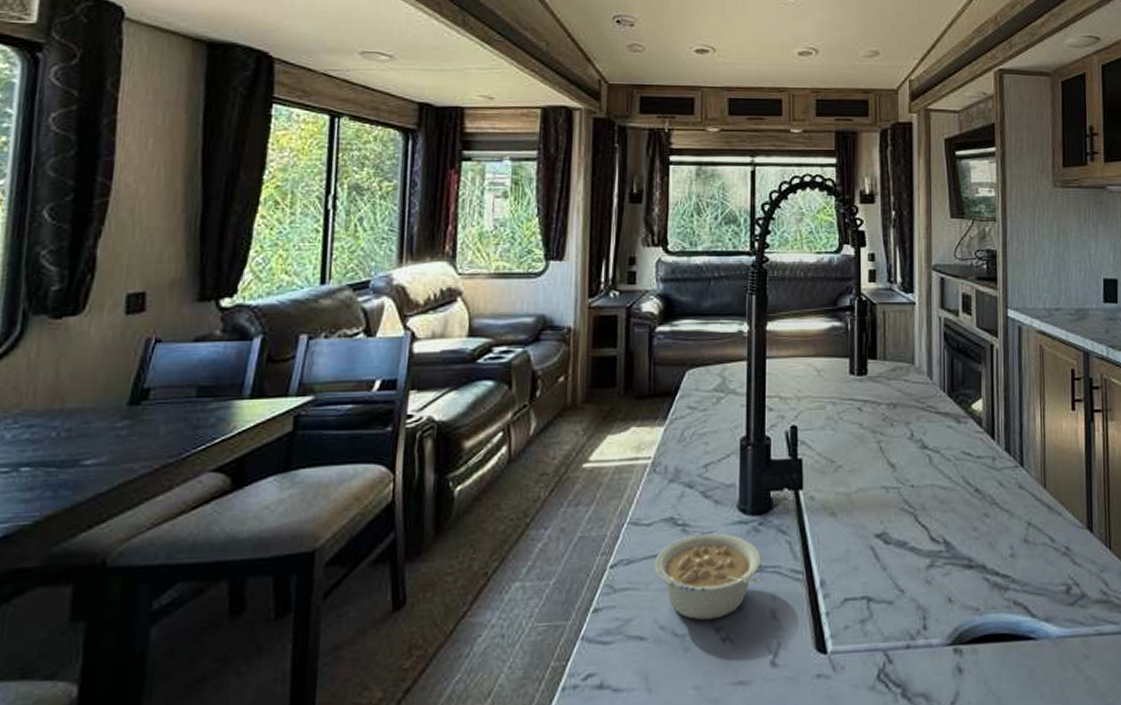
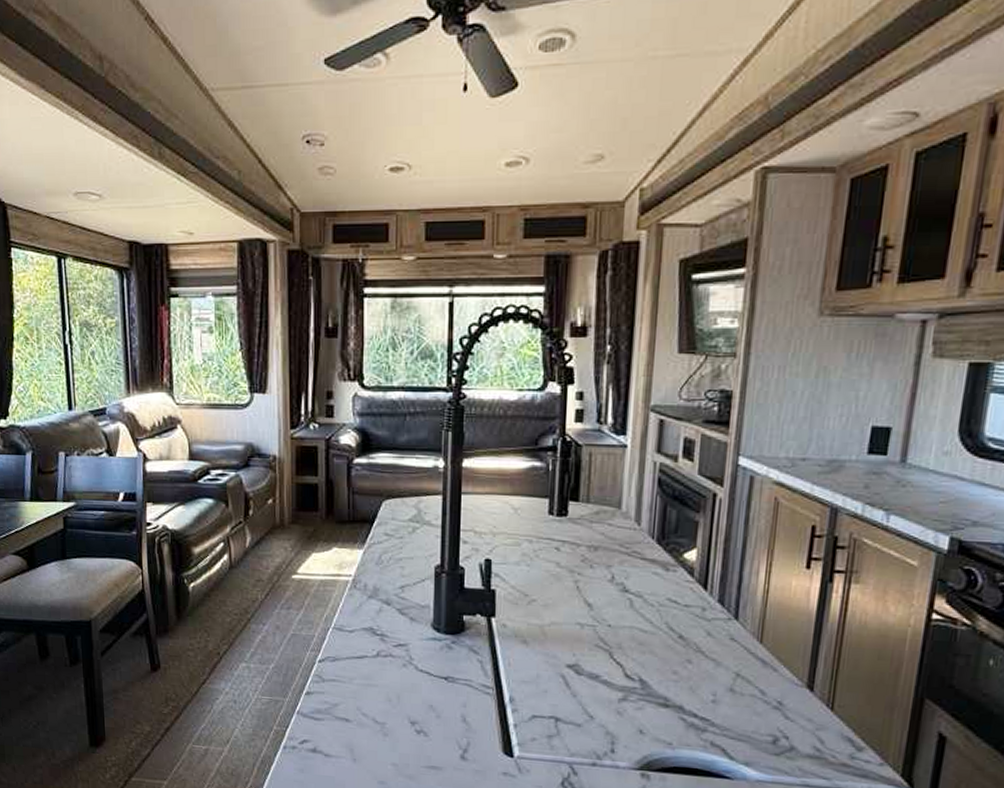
legume: present [654,533,762,620] -> none [357,644,454,715]

